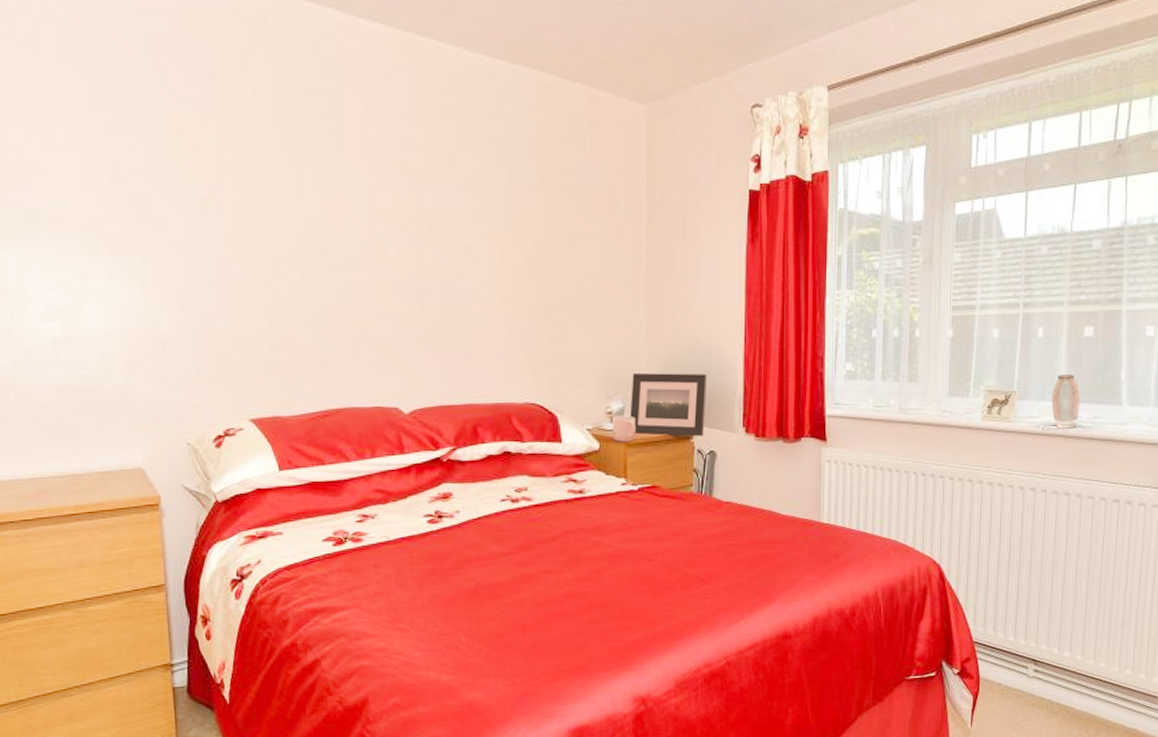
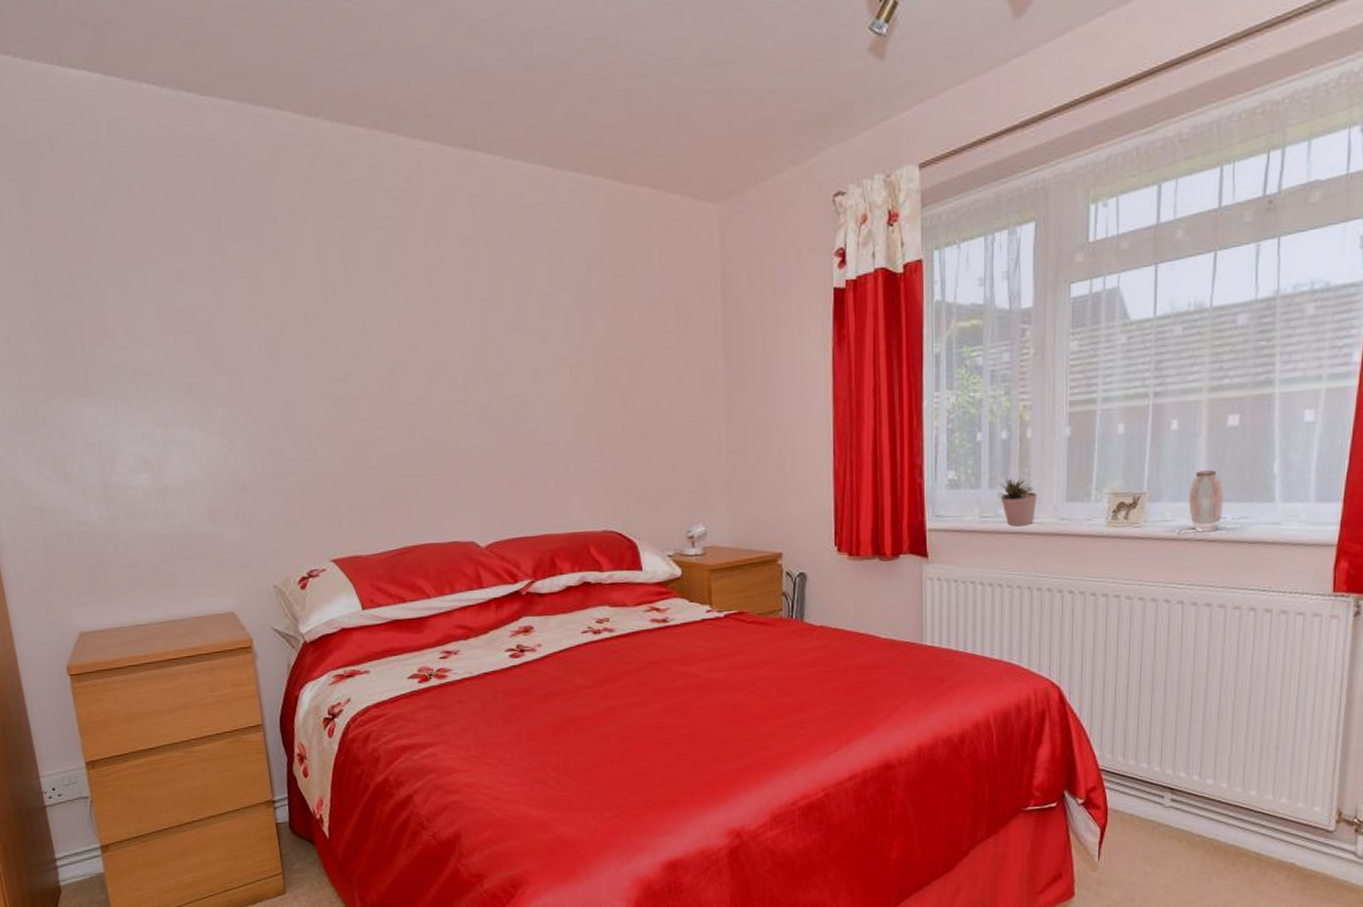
mug: present [612,415,635,442] -> none [693,539,719,567]
picture frame: present [629,373,708,437] -> none [712,491,795,559]
potted plant: none [888,372,924,418] -> present [997,477,1037,528]

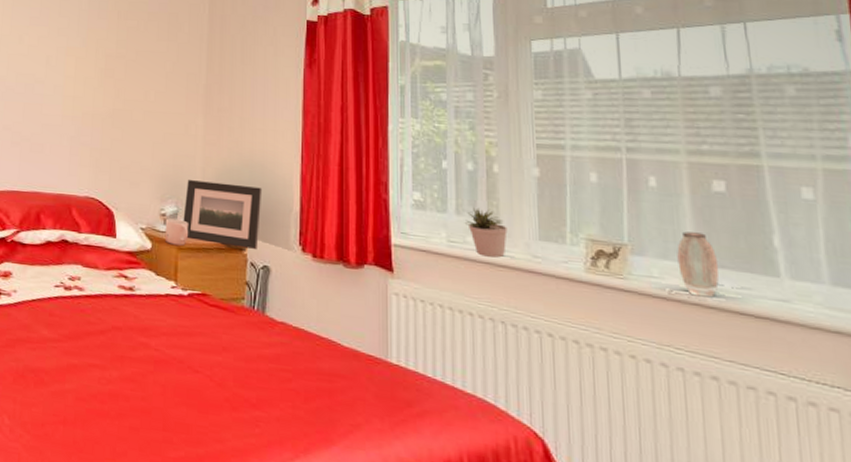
mug: none [693,539,719,567] -> present [164,218,188,246]
picture frame: none [712,491,795,559] -> present [183,180,263,251]

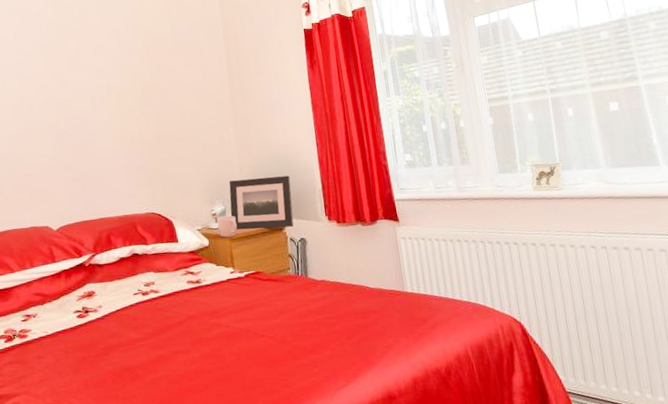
potted plant: present [464,207,508,258] -> none [445,156,477,195]
vase: present [677,231,719,298] -> none [592,144,622,192]

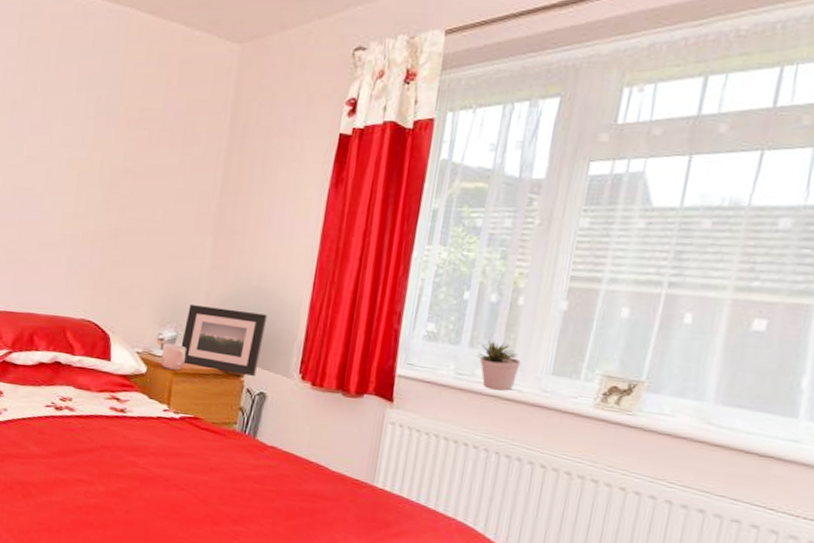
potted plant: none [445,156,477,195] -> present [476,340,521,392]

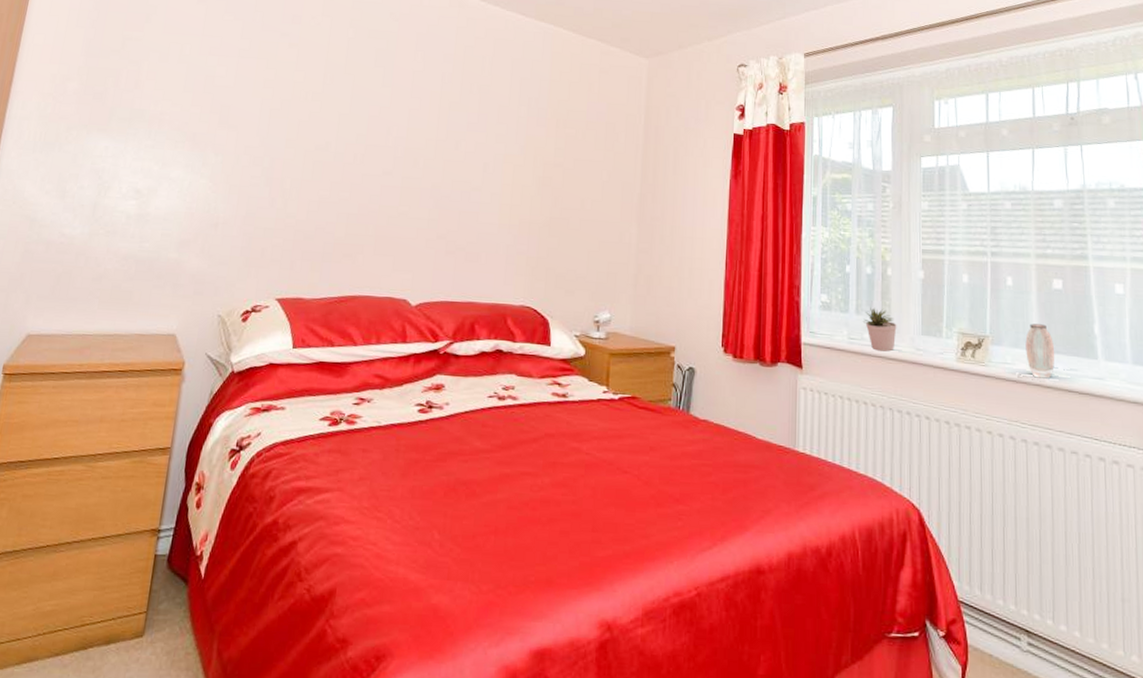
mug: present [160,343,186,371] -> none [597,325,620,351]
picture frame: present [181,305,268,377] -> none [615,287,690,353]
vase: none [692,370,737,436] -> present [1025,323,1055,379]

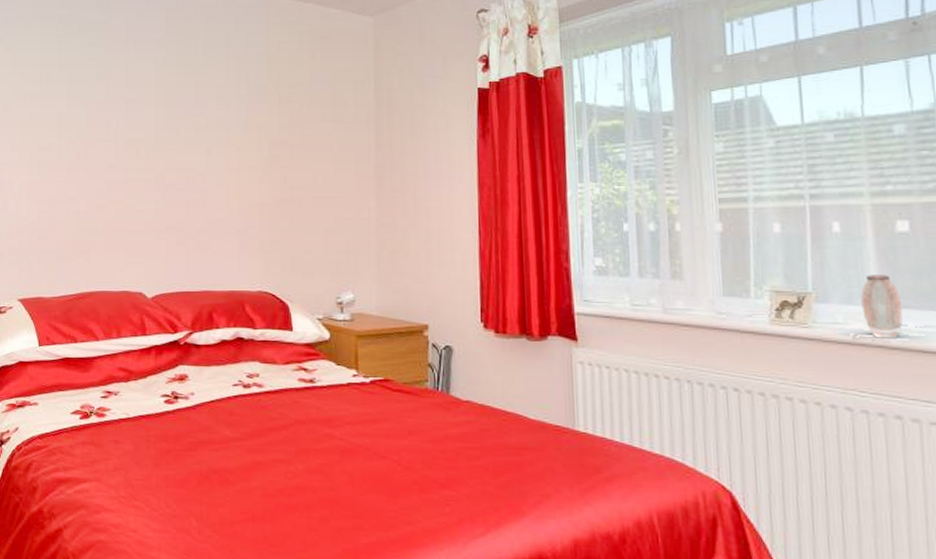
potted plant: present [862,307,897,352] -> none [647,268,691,319]

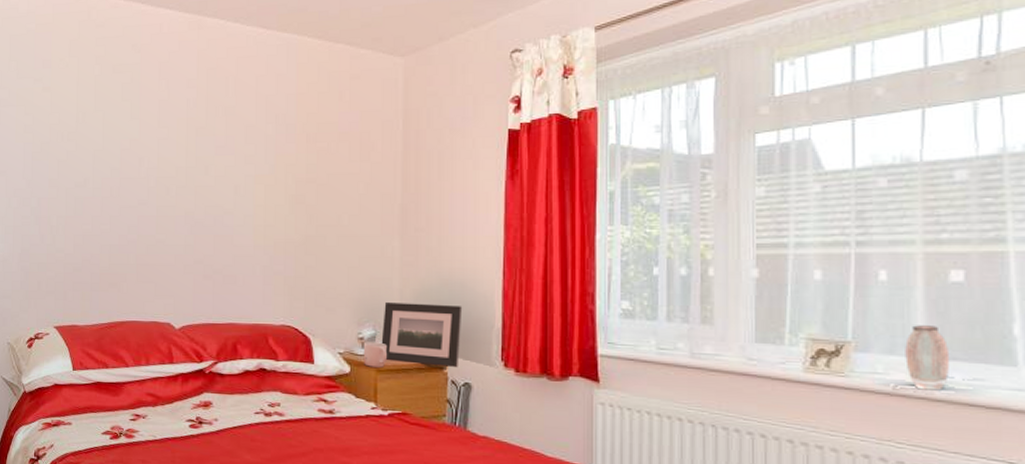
mug: none [342,306,366,333] -> present [363,342,387,368]
picture frame: none [360,265,441,331] -> present [381,303,463,368]

